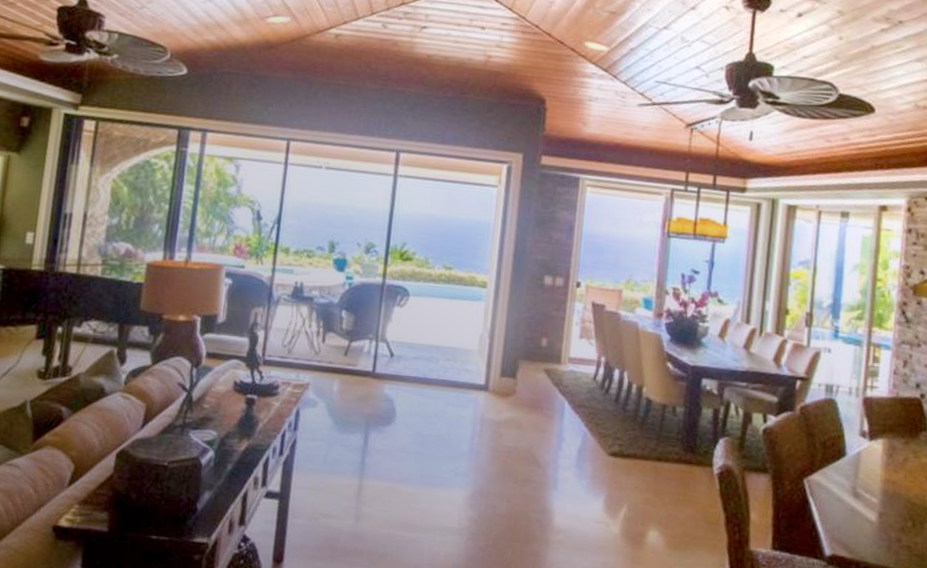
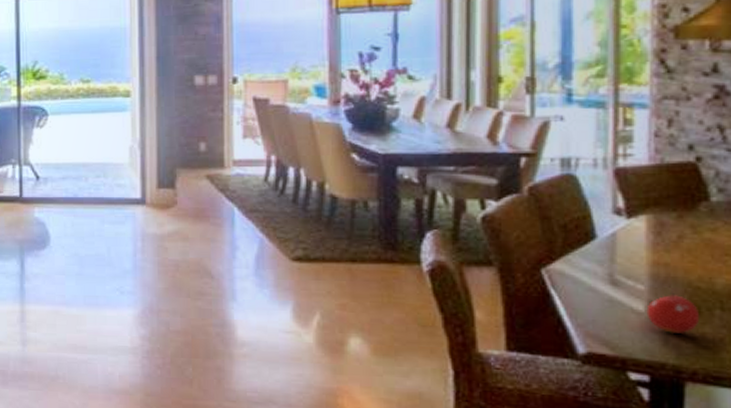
fruit: none [877,506,914,542] -> present [646,292,700,333]

